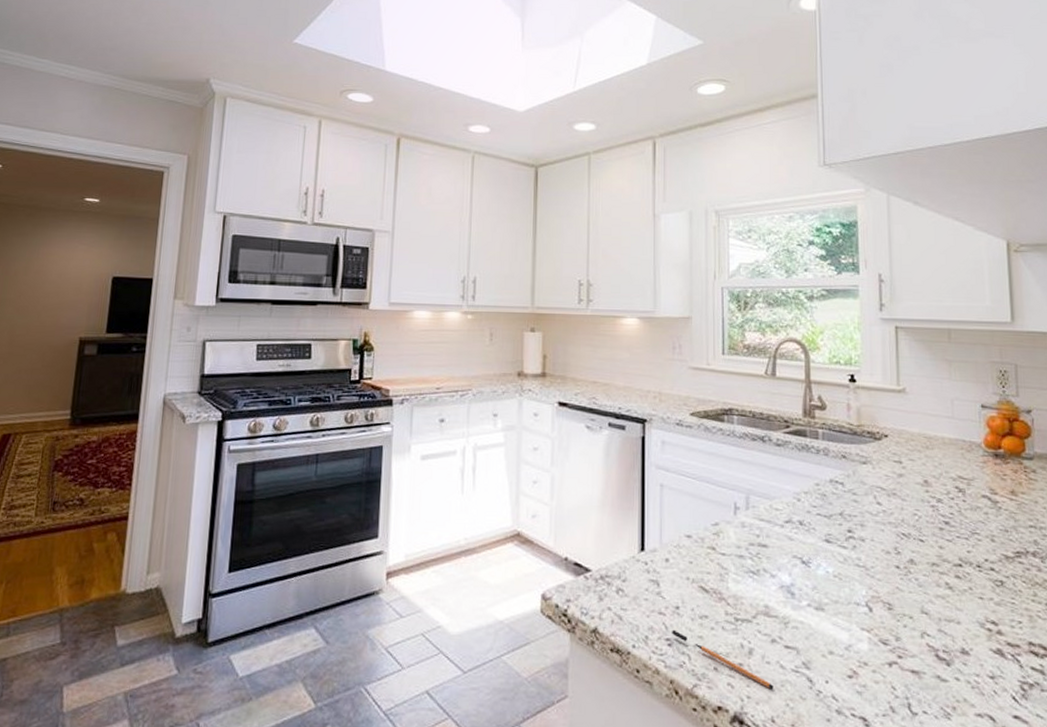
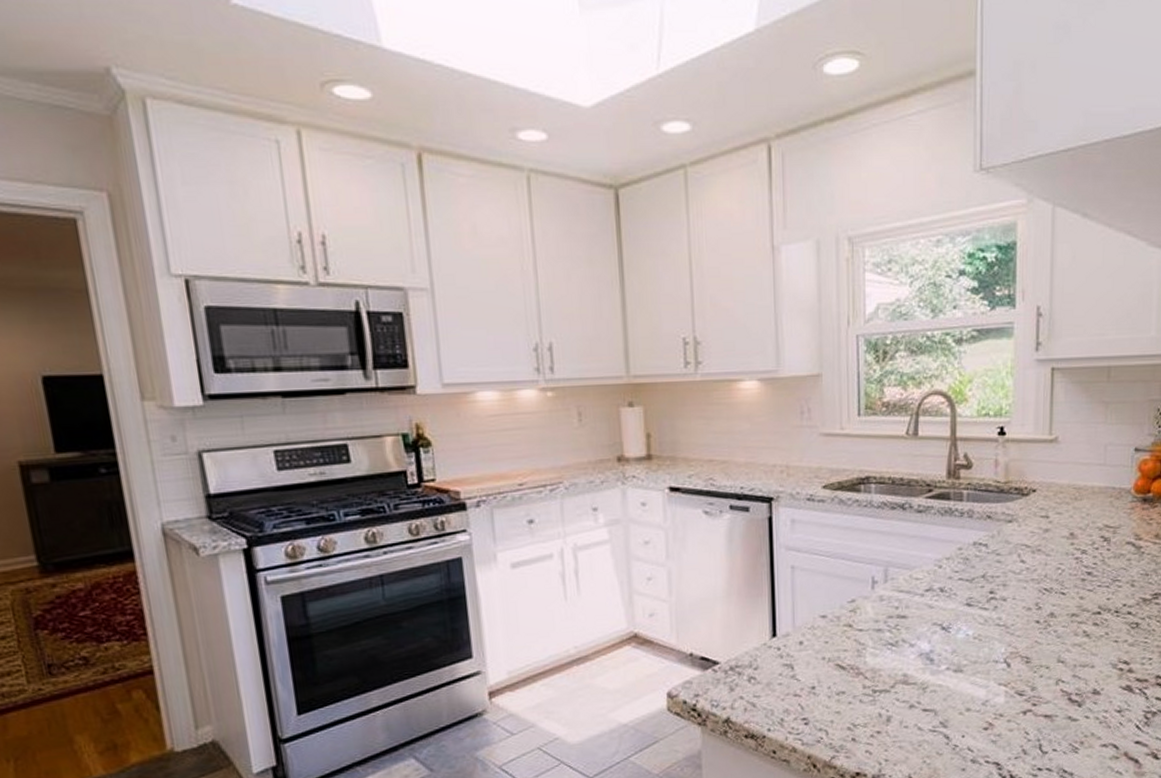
pen: present [672,629,774,690] -> none [808,709,911,751]

